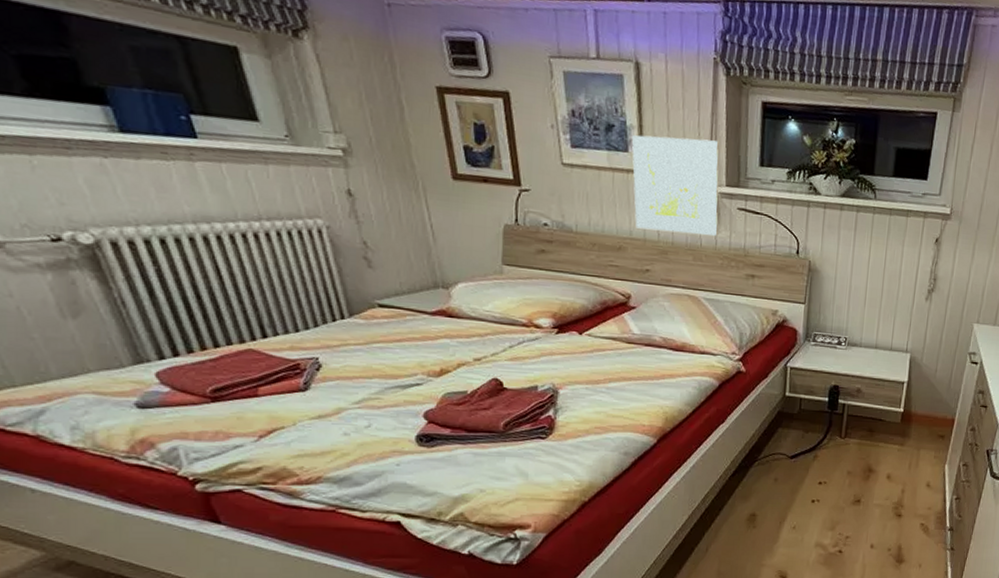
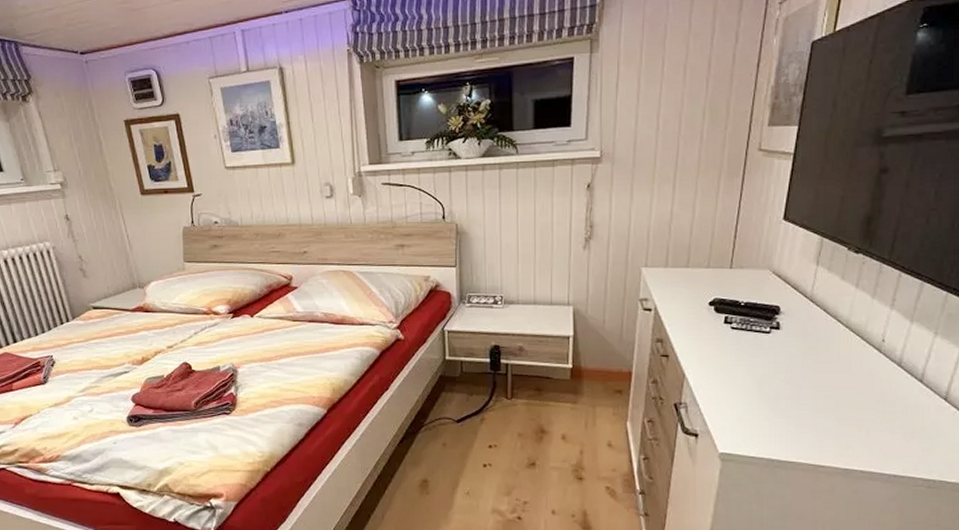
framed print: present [631,135,719,236] -> none [281,124,365,215]

